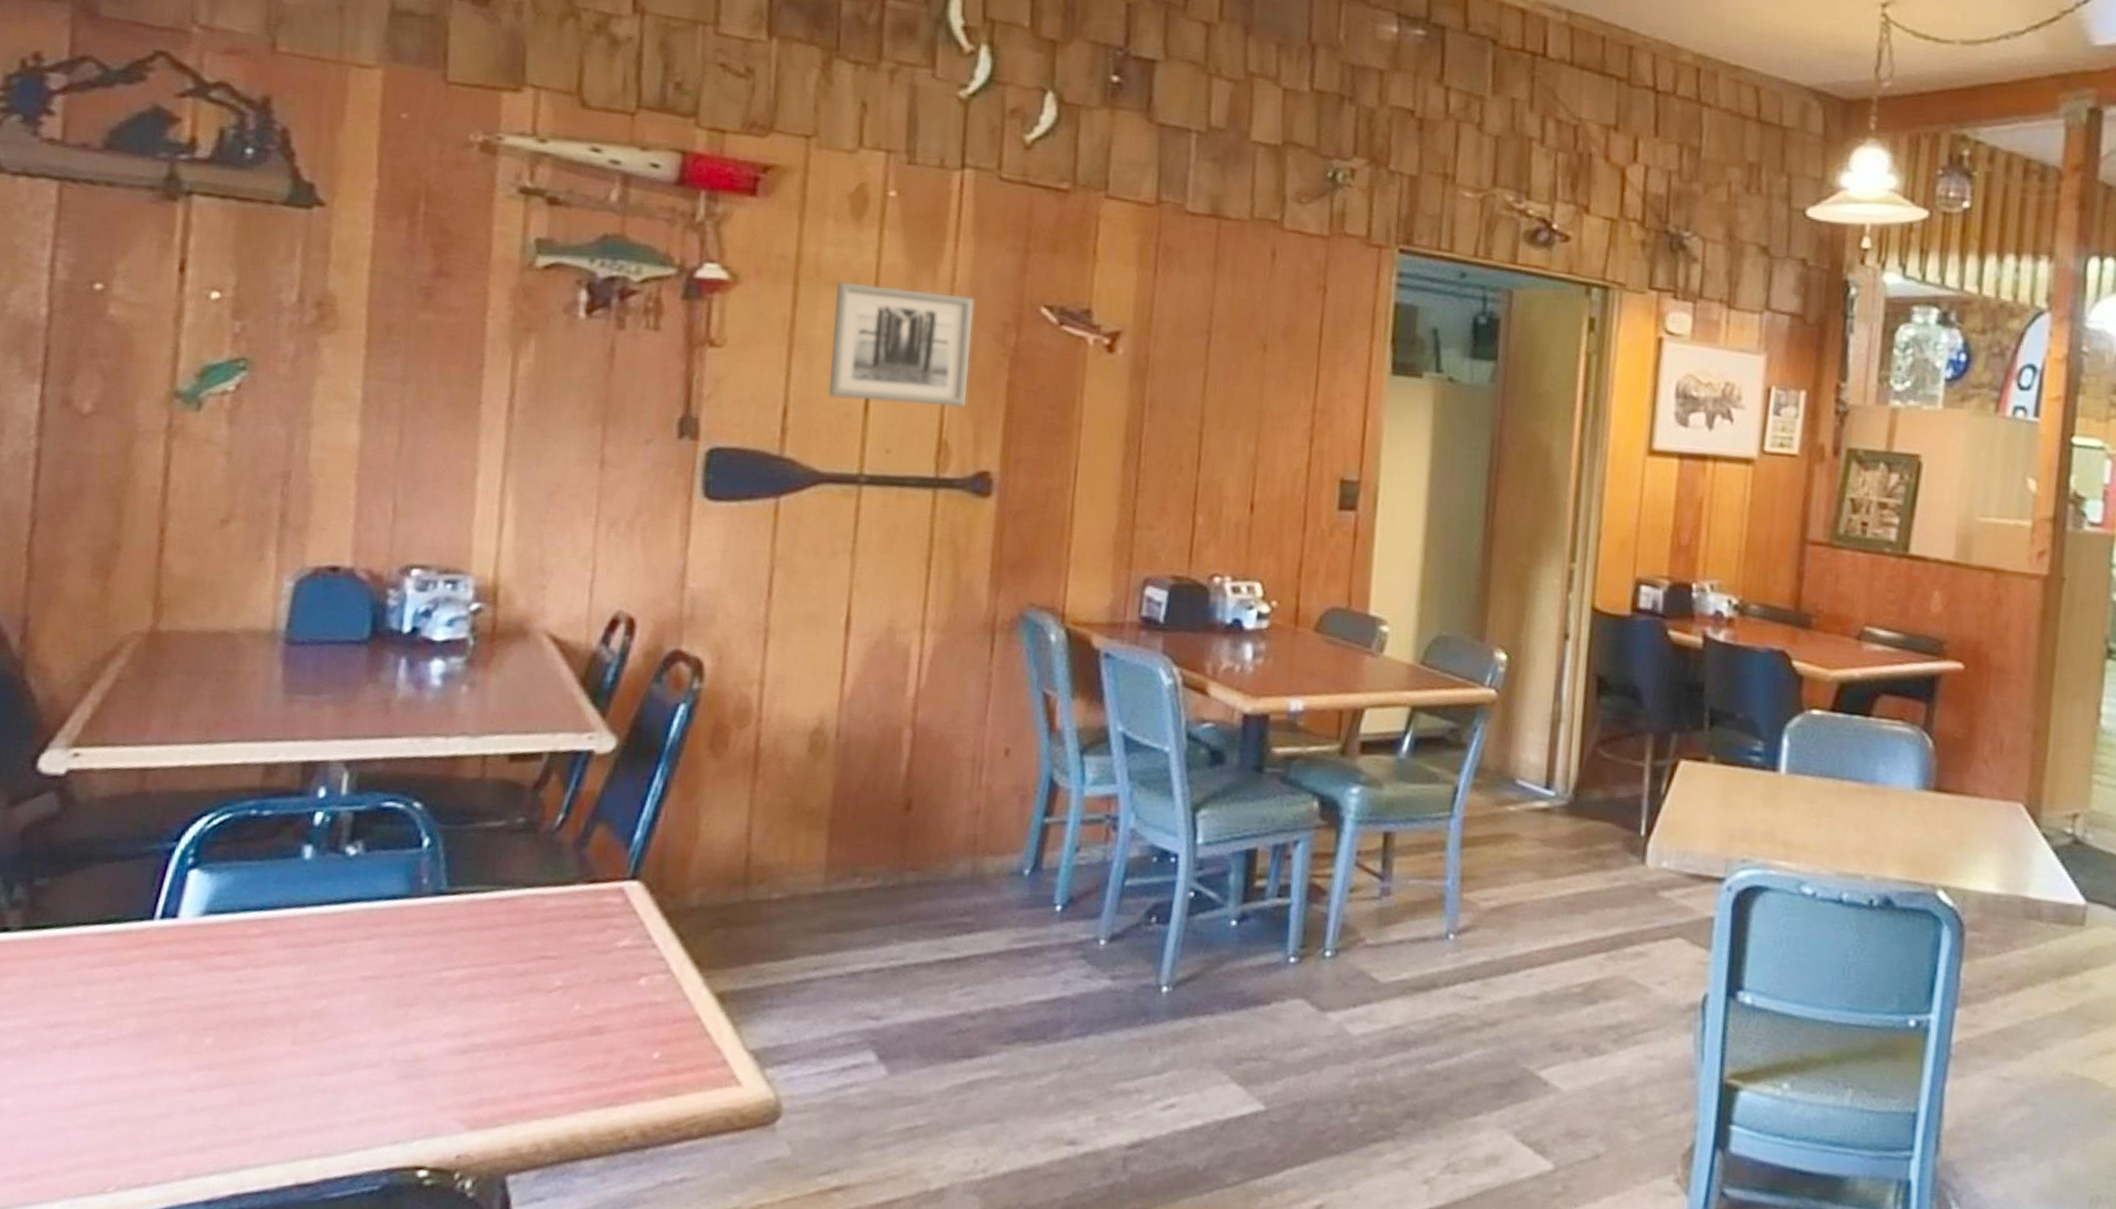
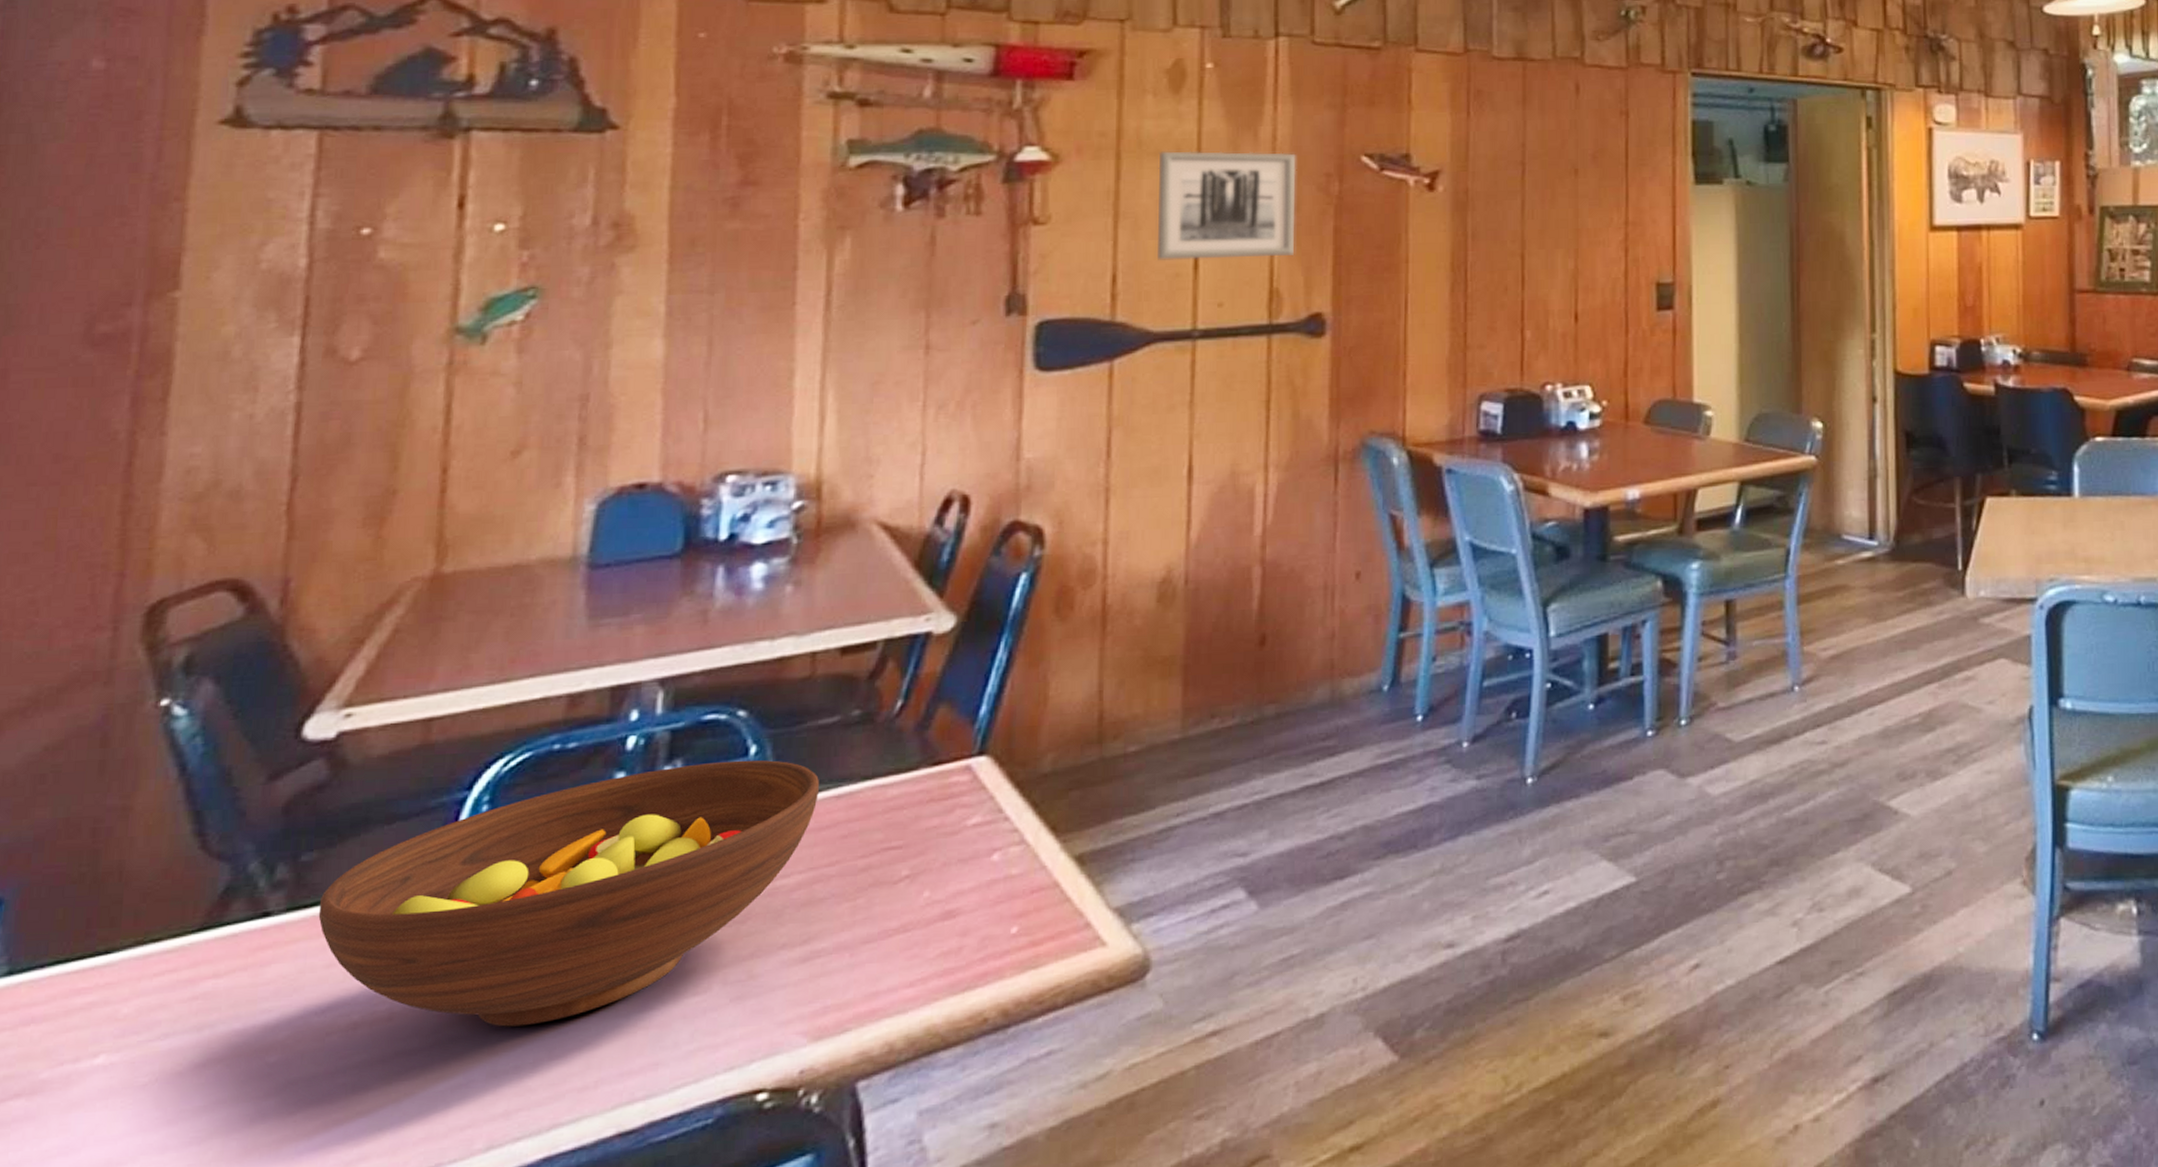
fruit bowl: none [48,847,484,1071] -> present [318,759,819,1027]

